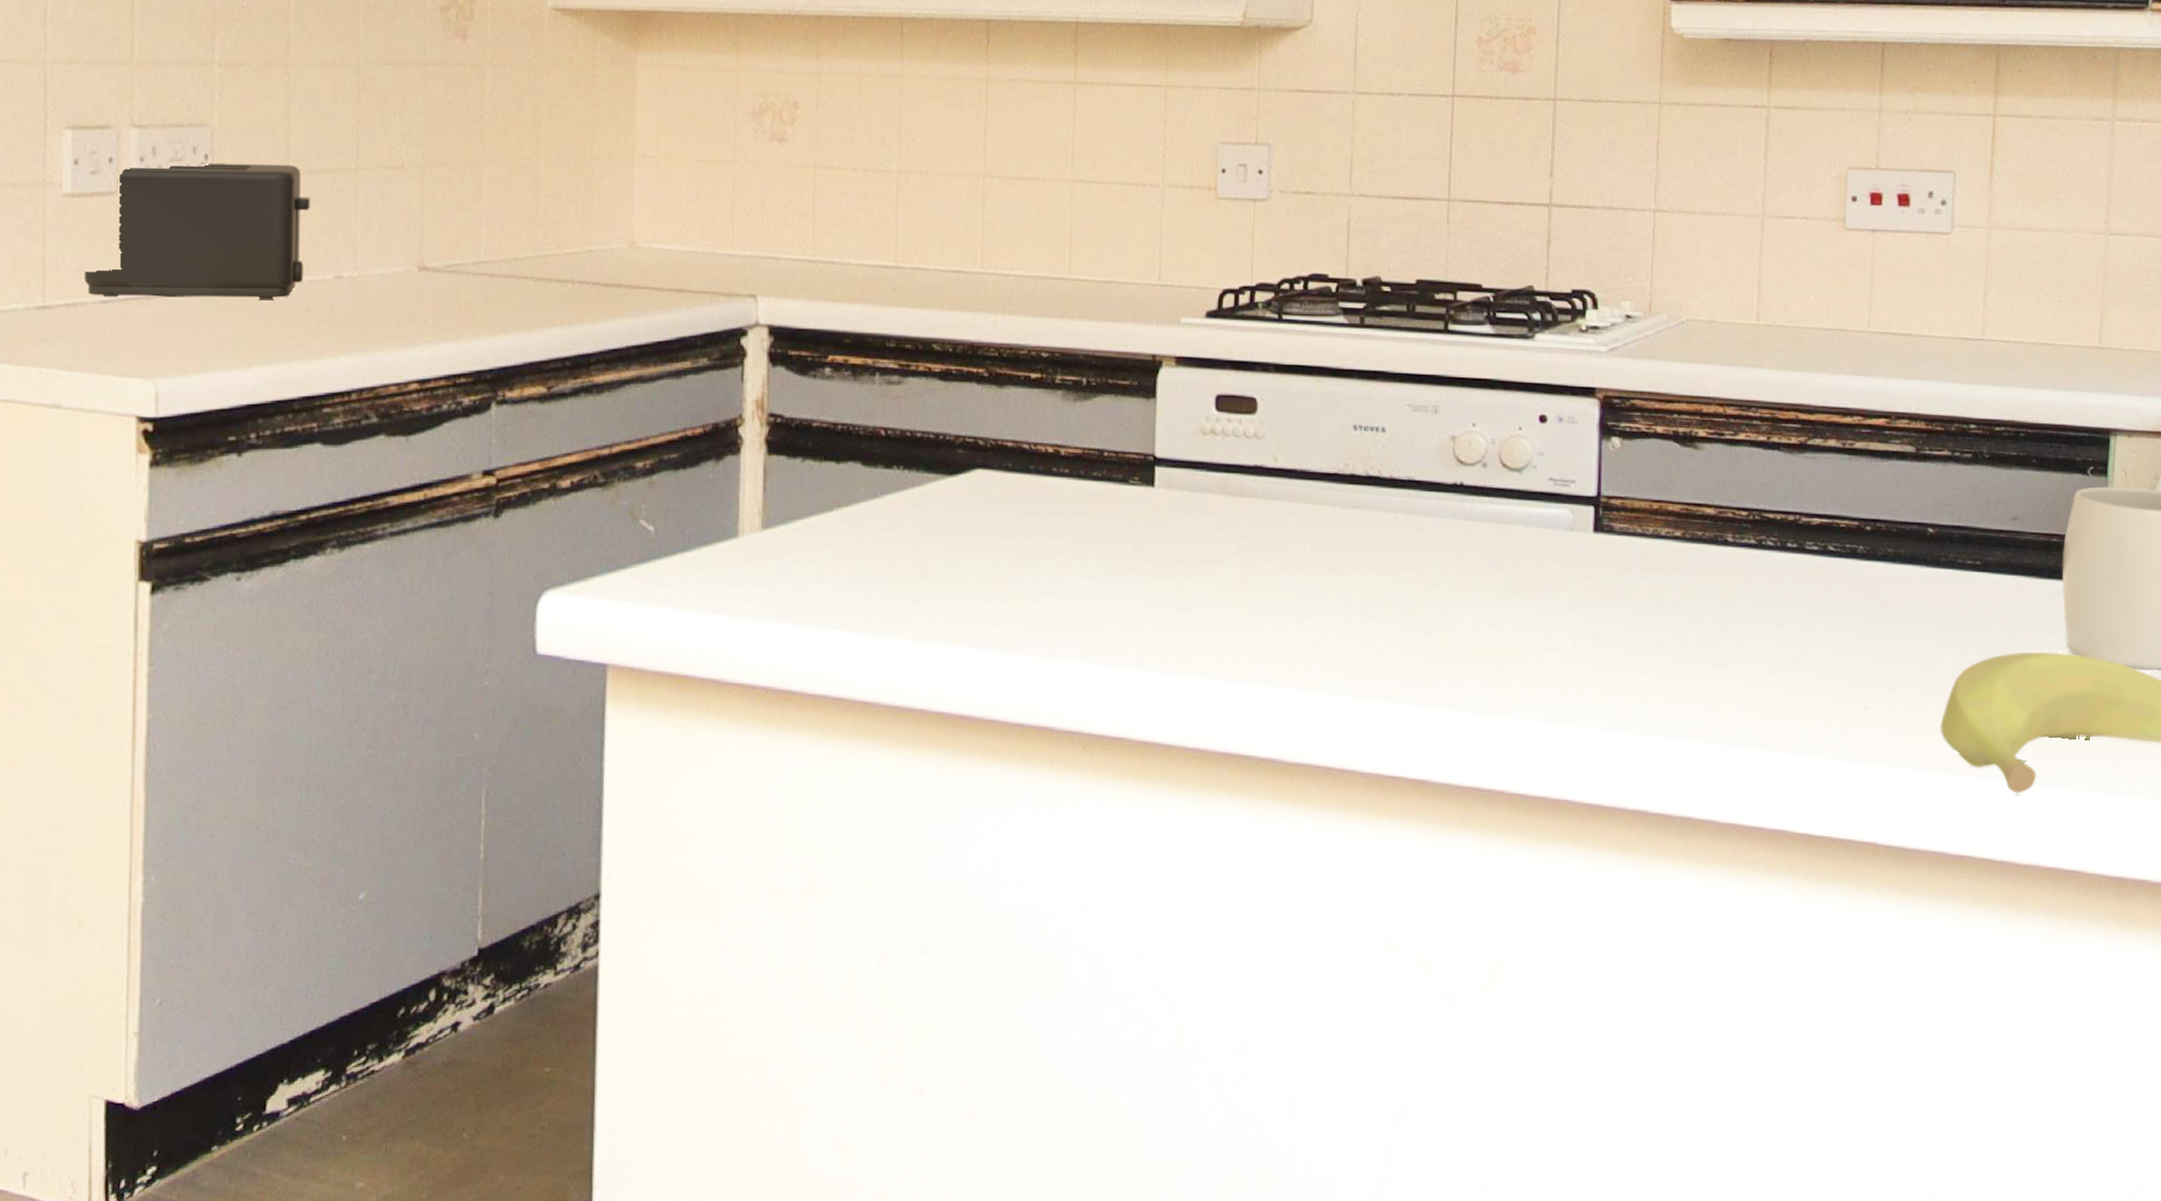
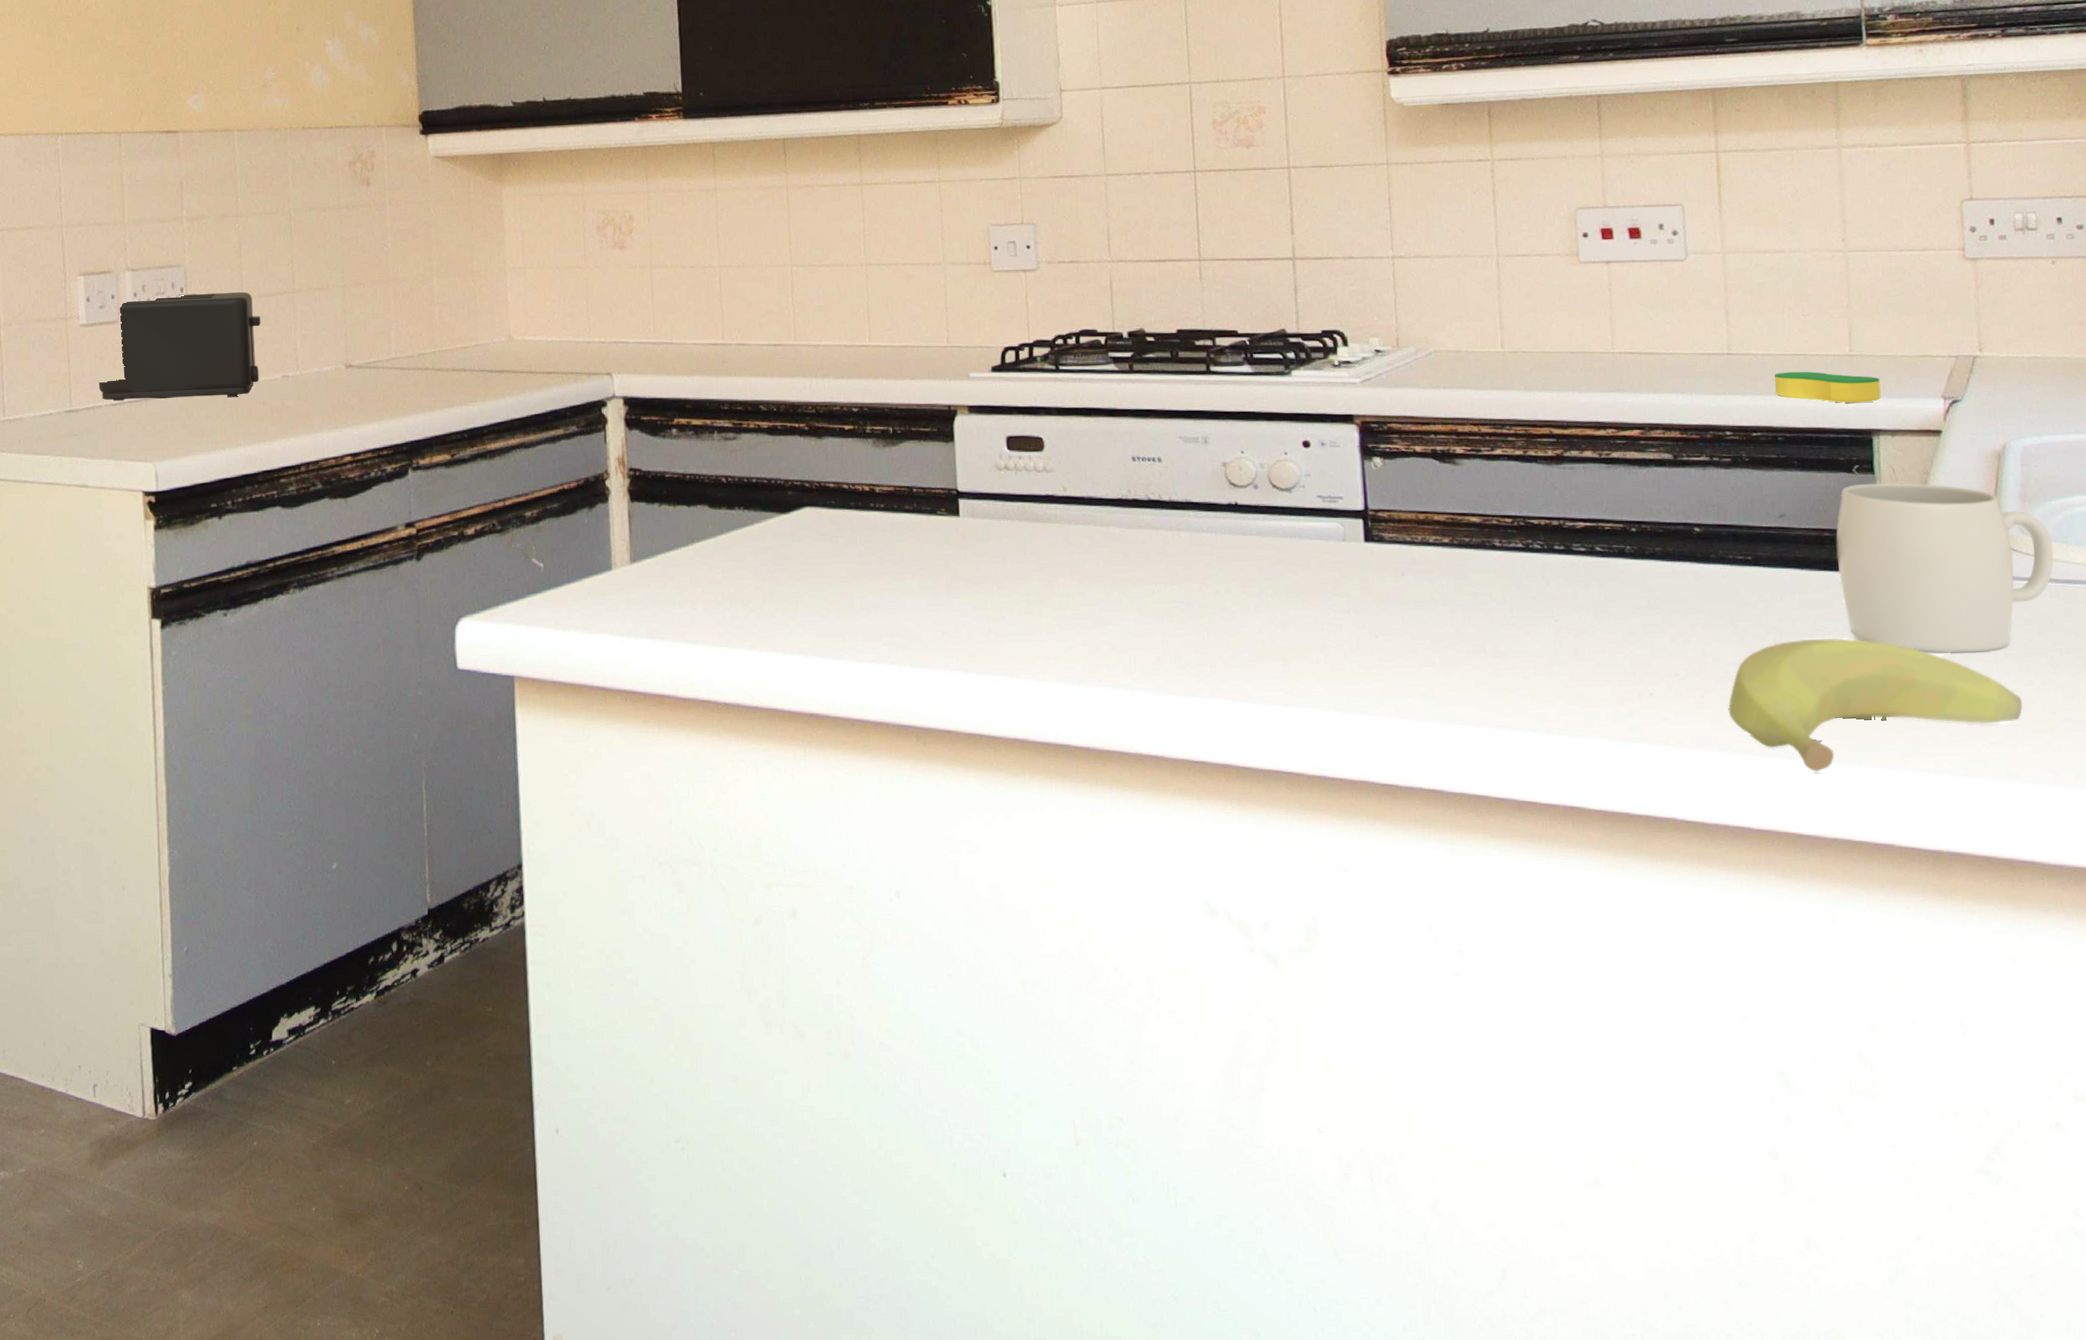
sponge: none [2023,362,2124,400] -> present [1775,371,1881,403]

